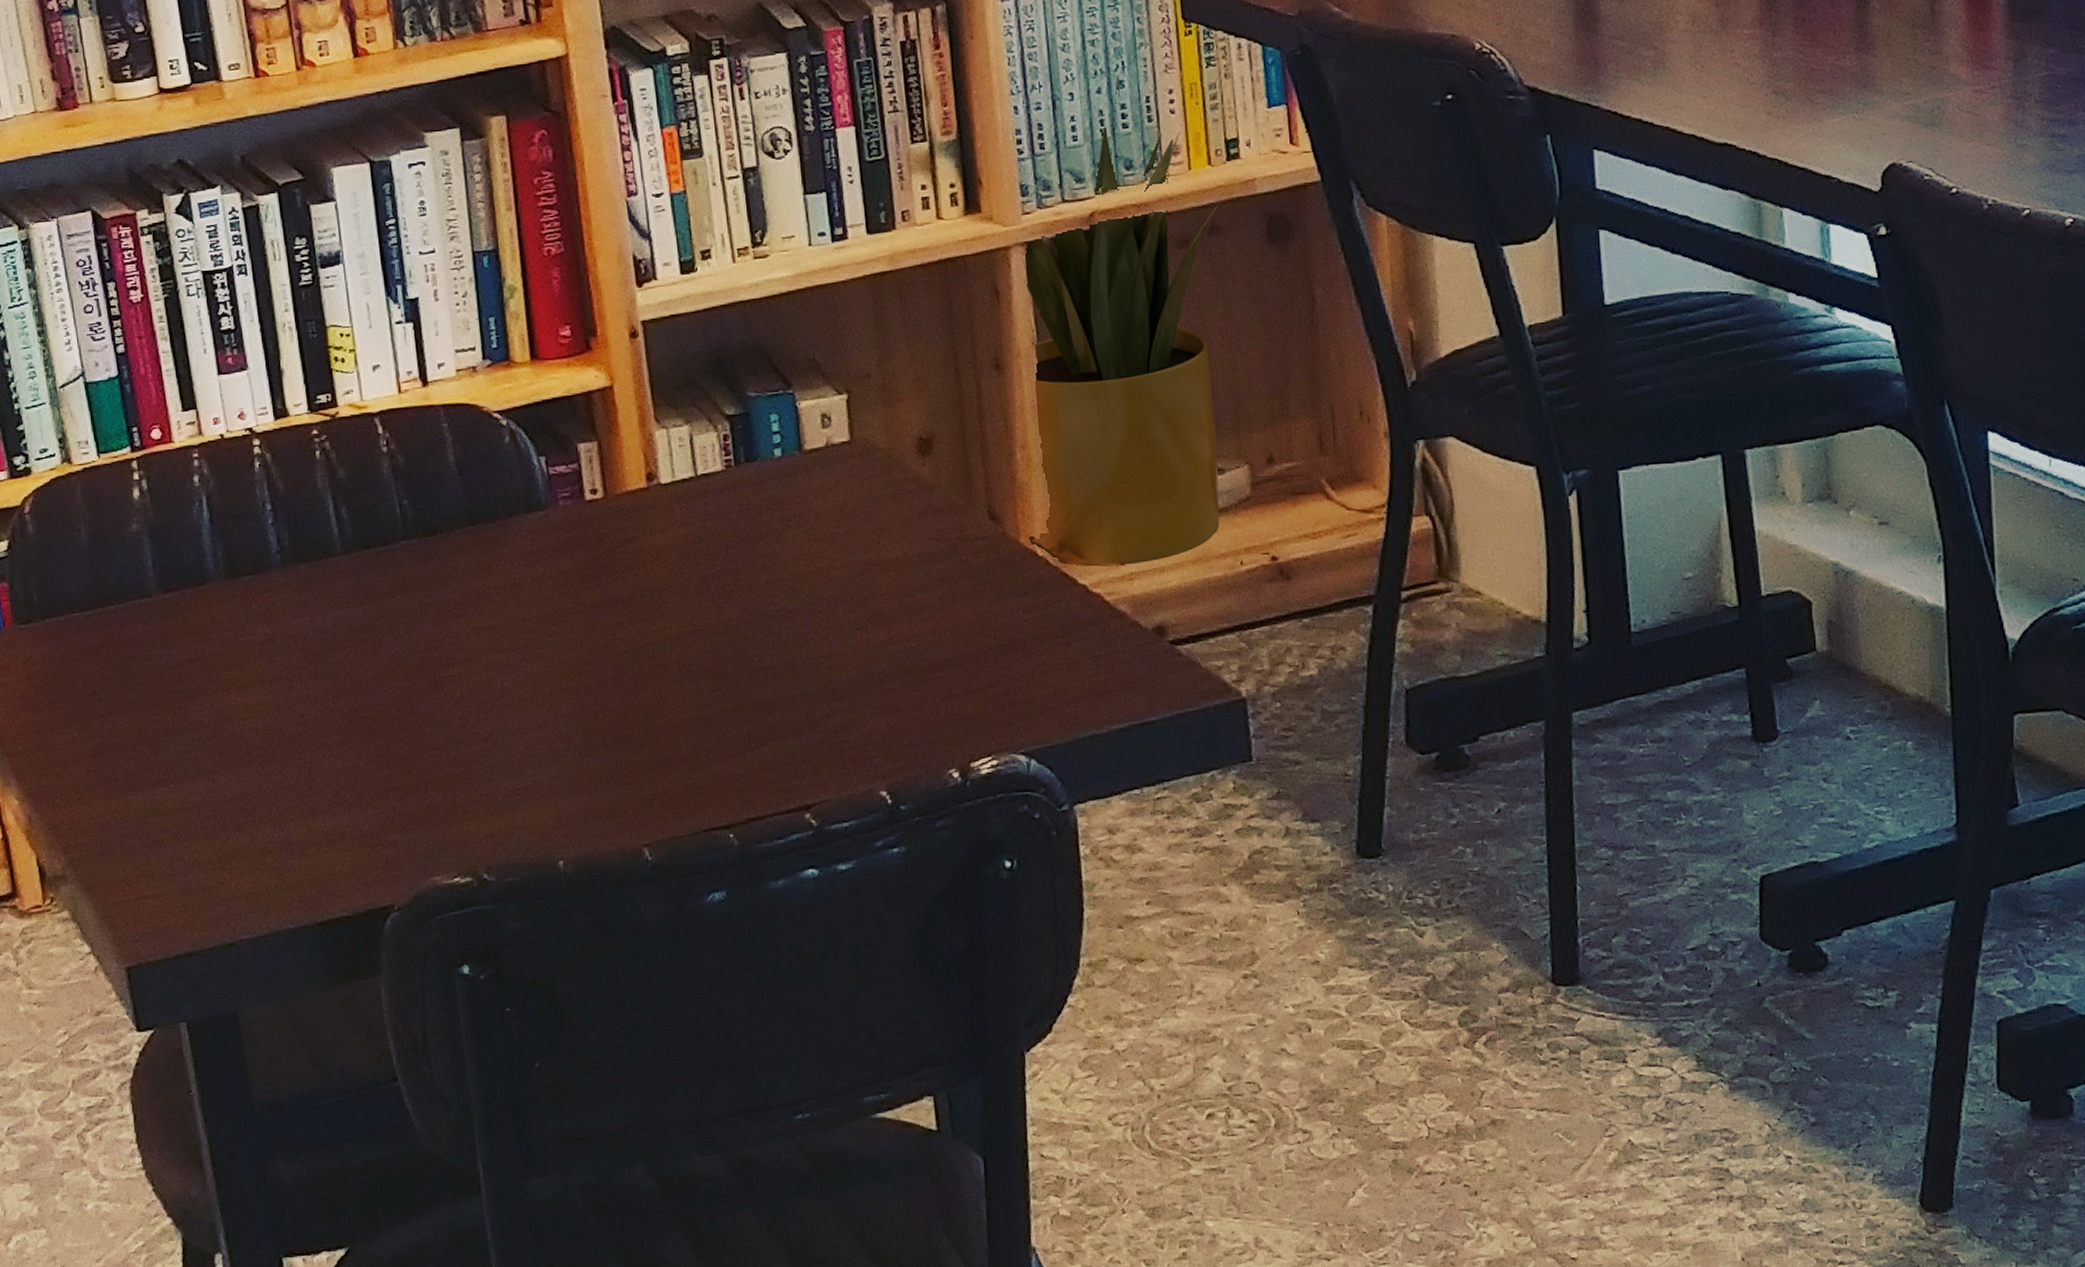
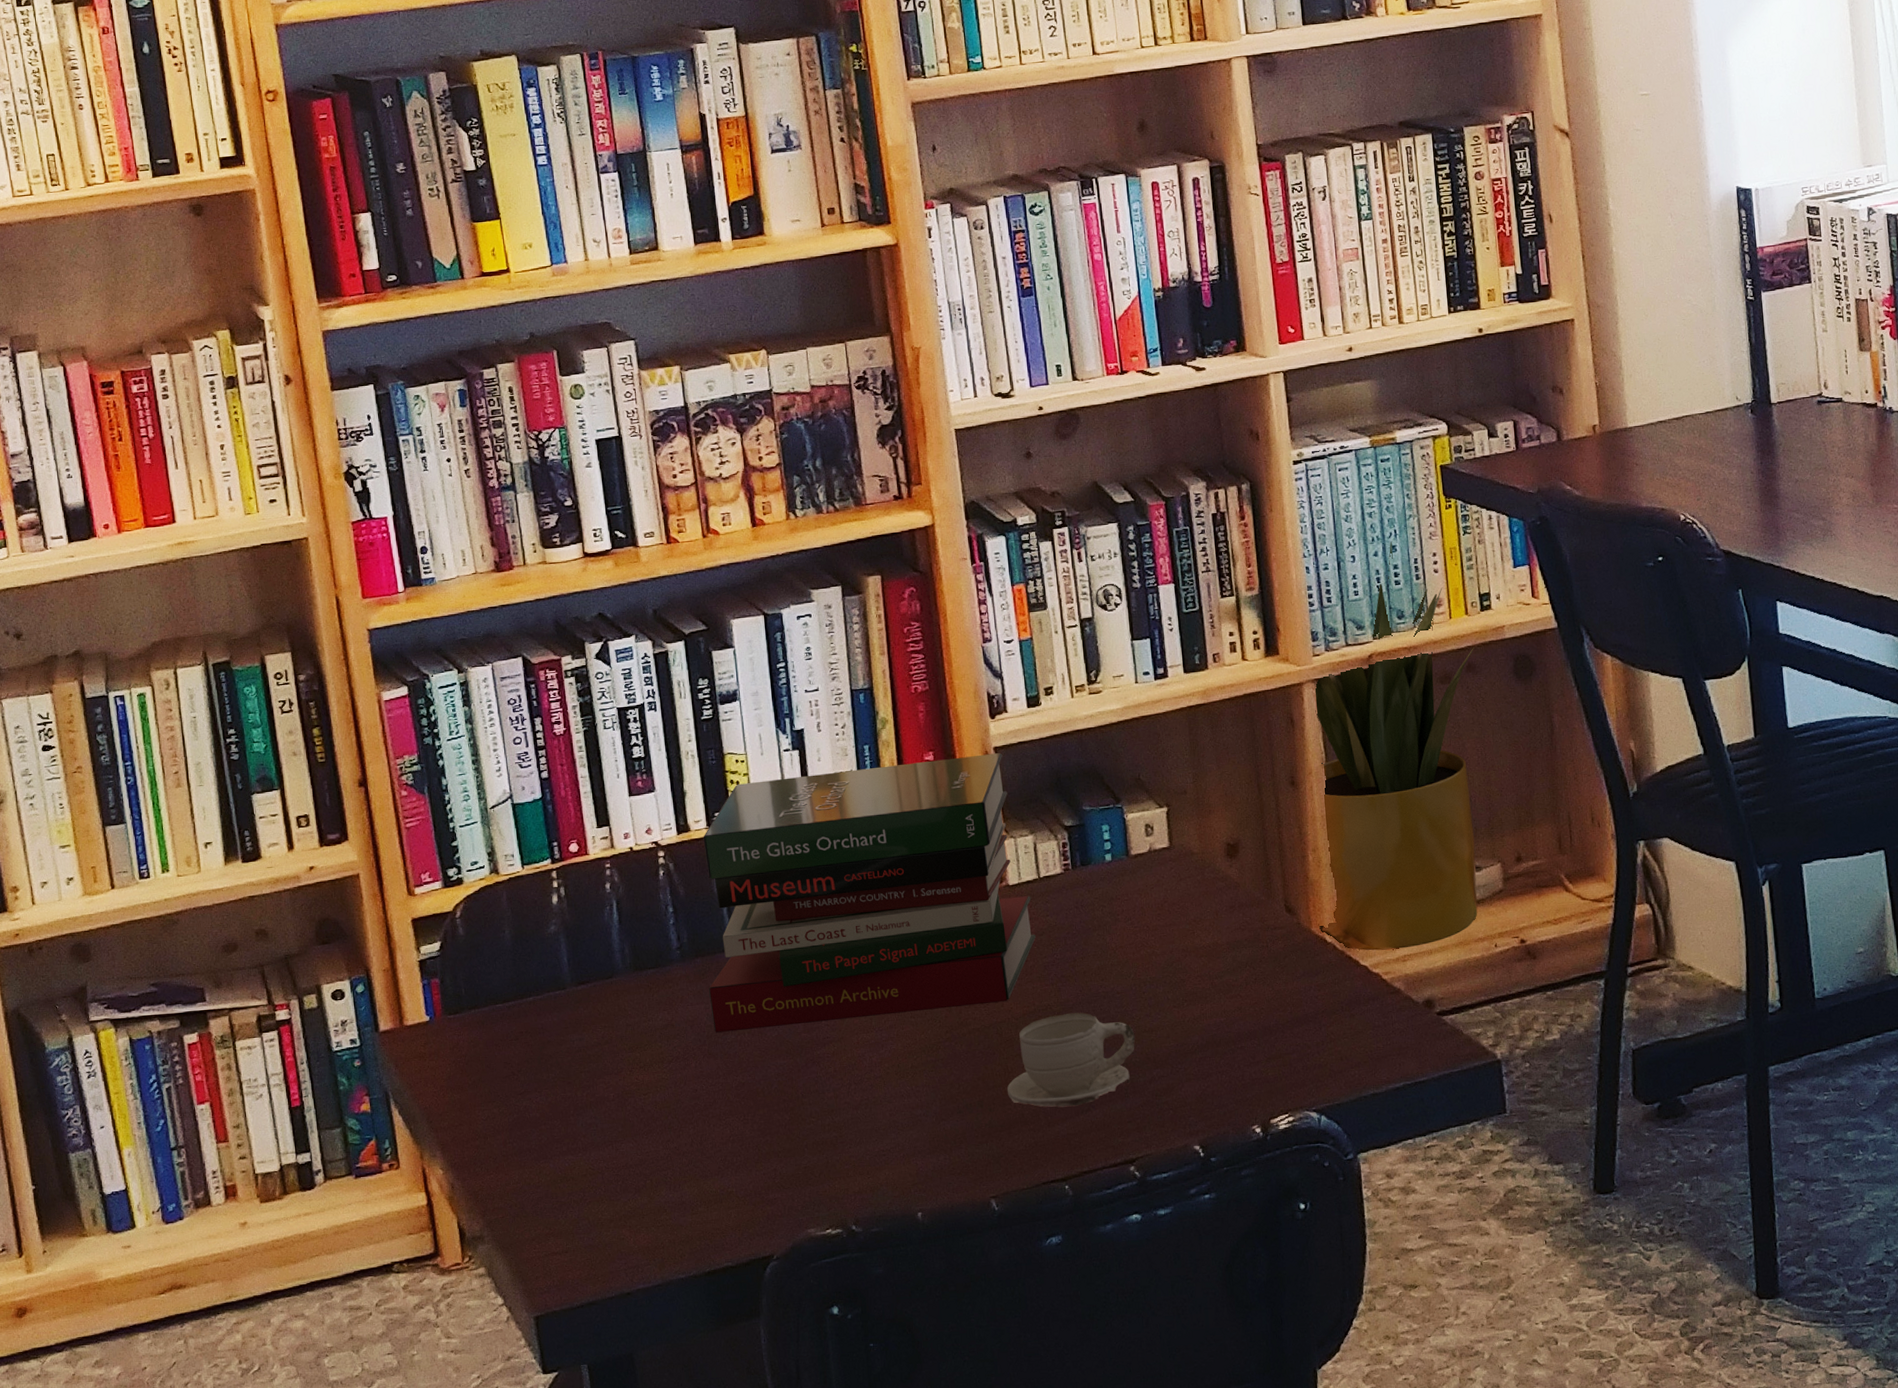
books: none [304,328,694,650] -> present [703,753,1037,1033]
cup: none [661,634,811,744] -> present [1007,1012,1136,1108]

